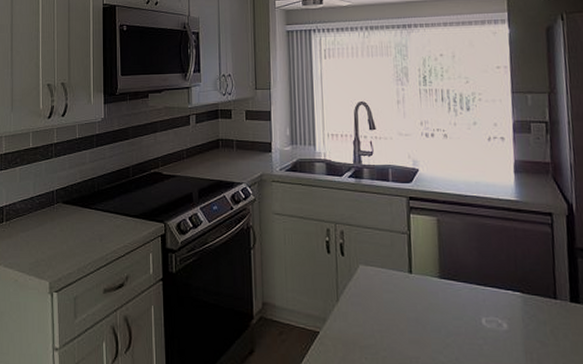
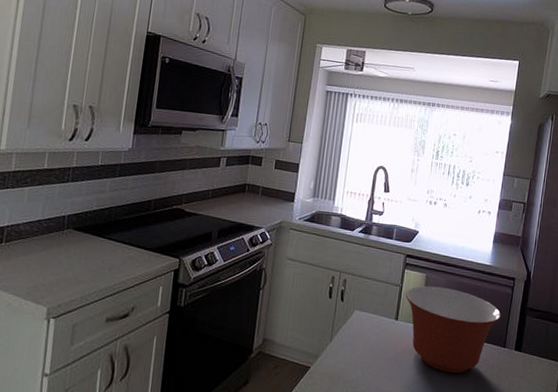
mixing bowl: none [415,231,543,334] -> present [405,285,501,374]

